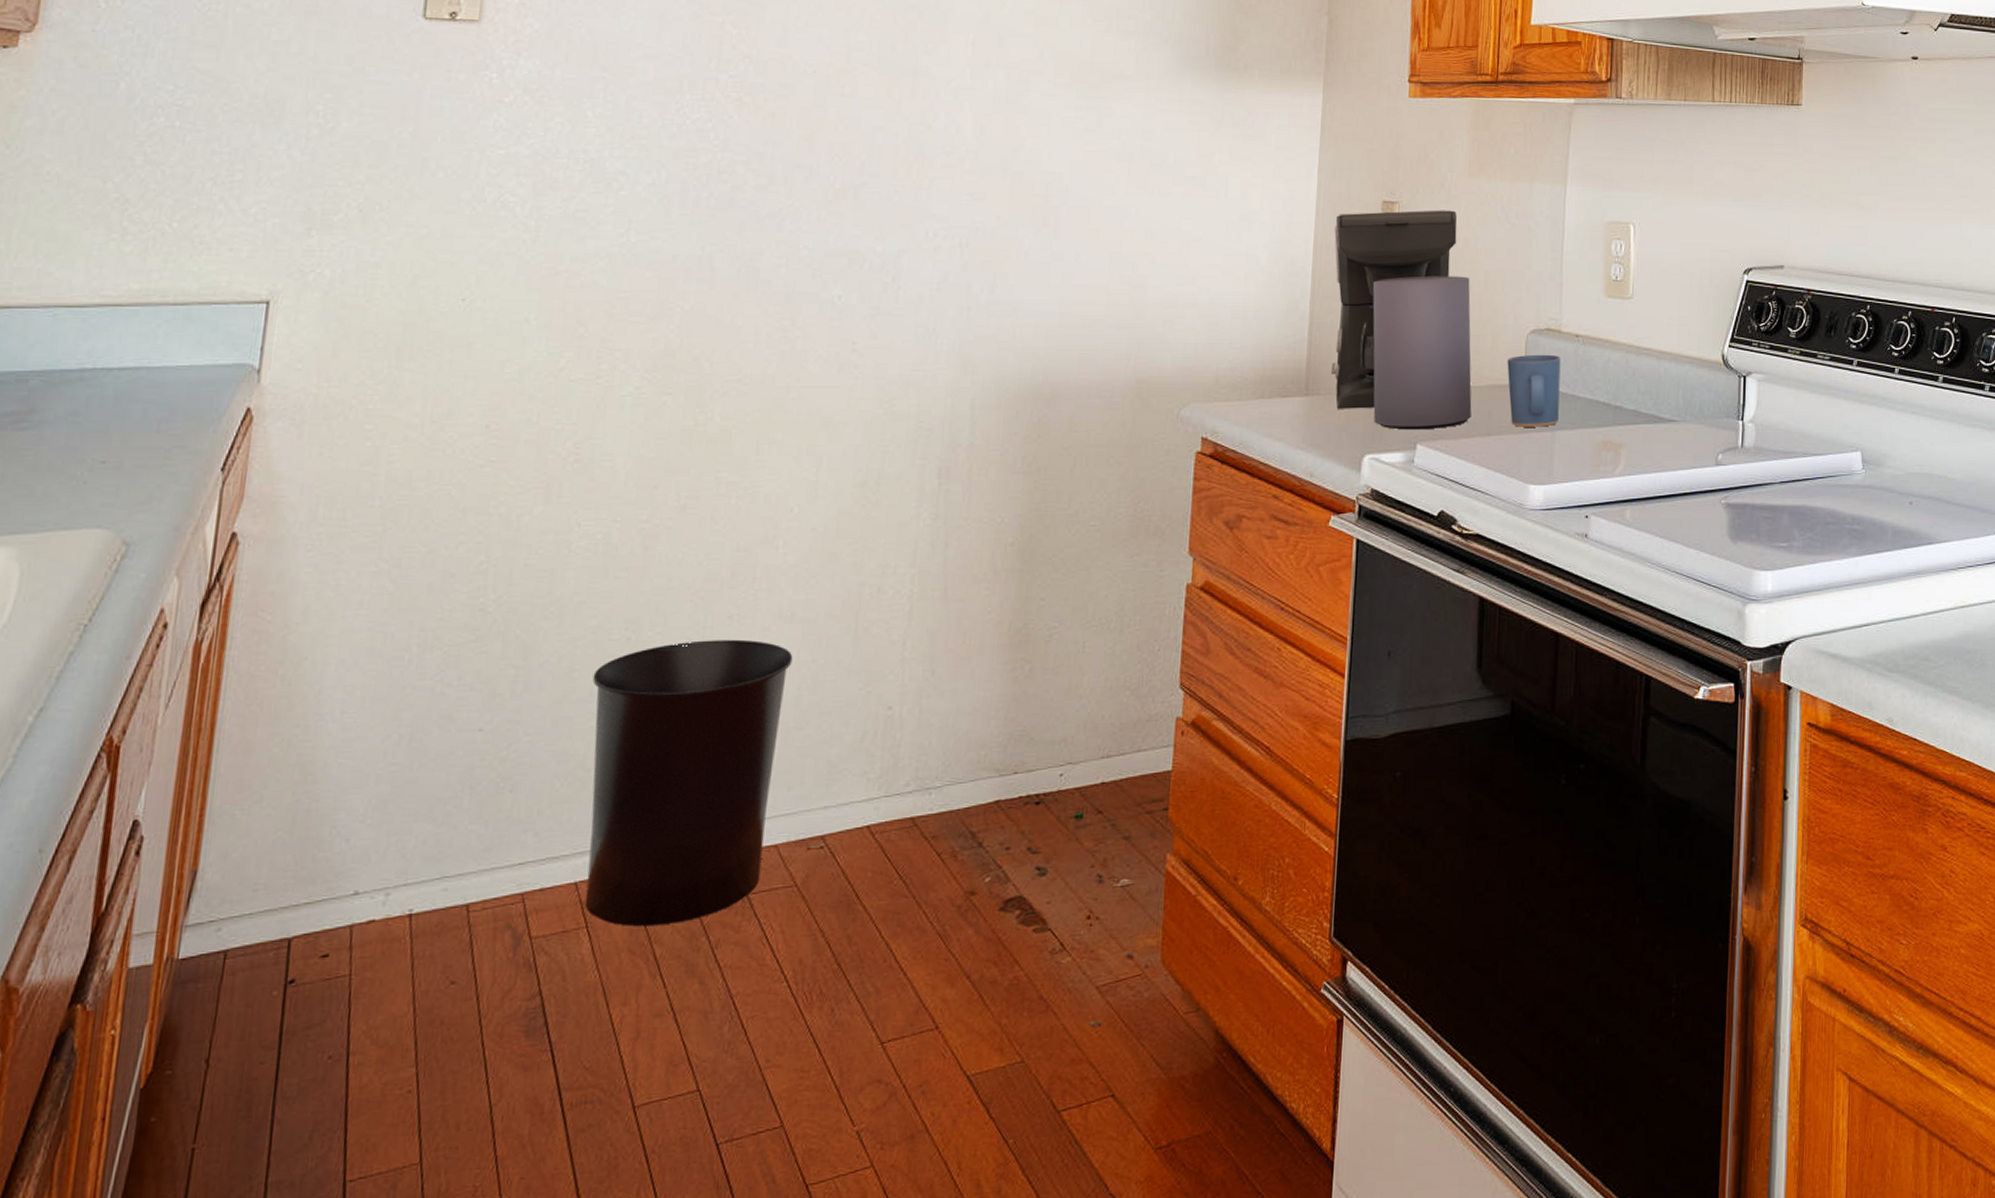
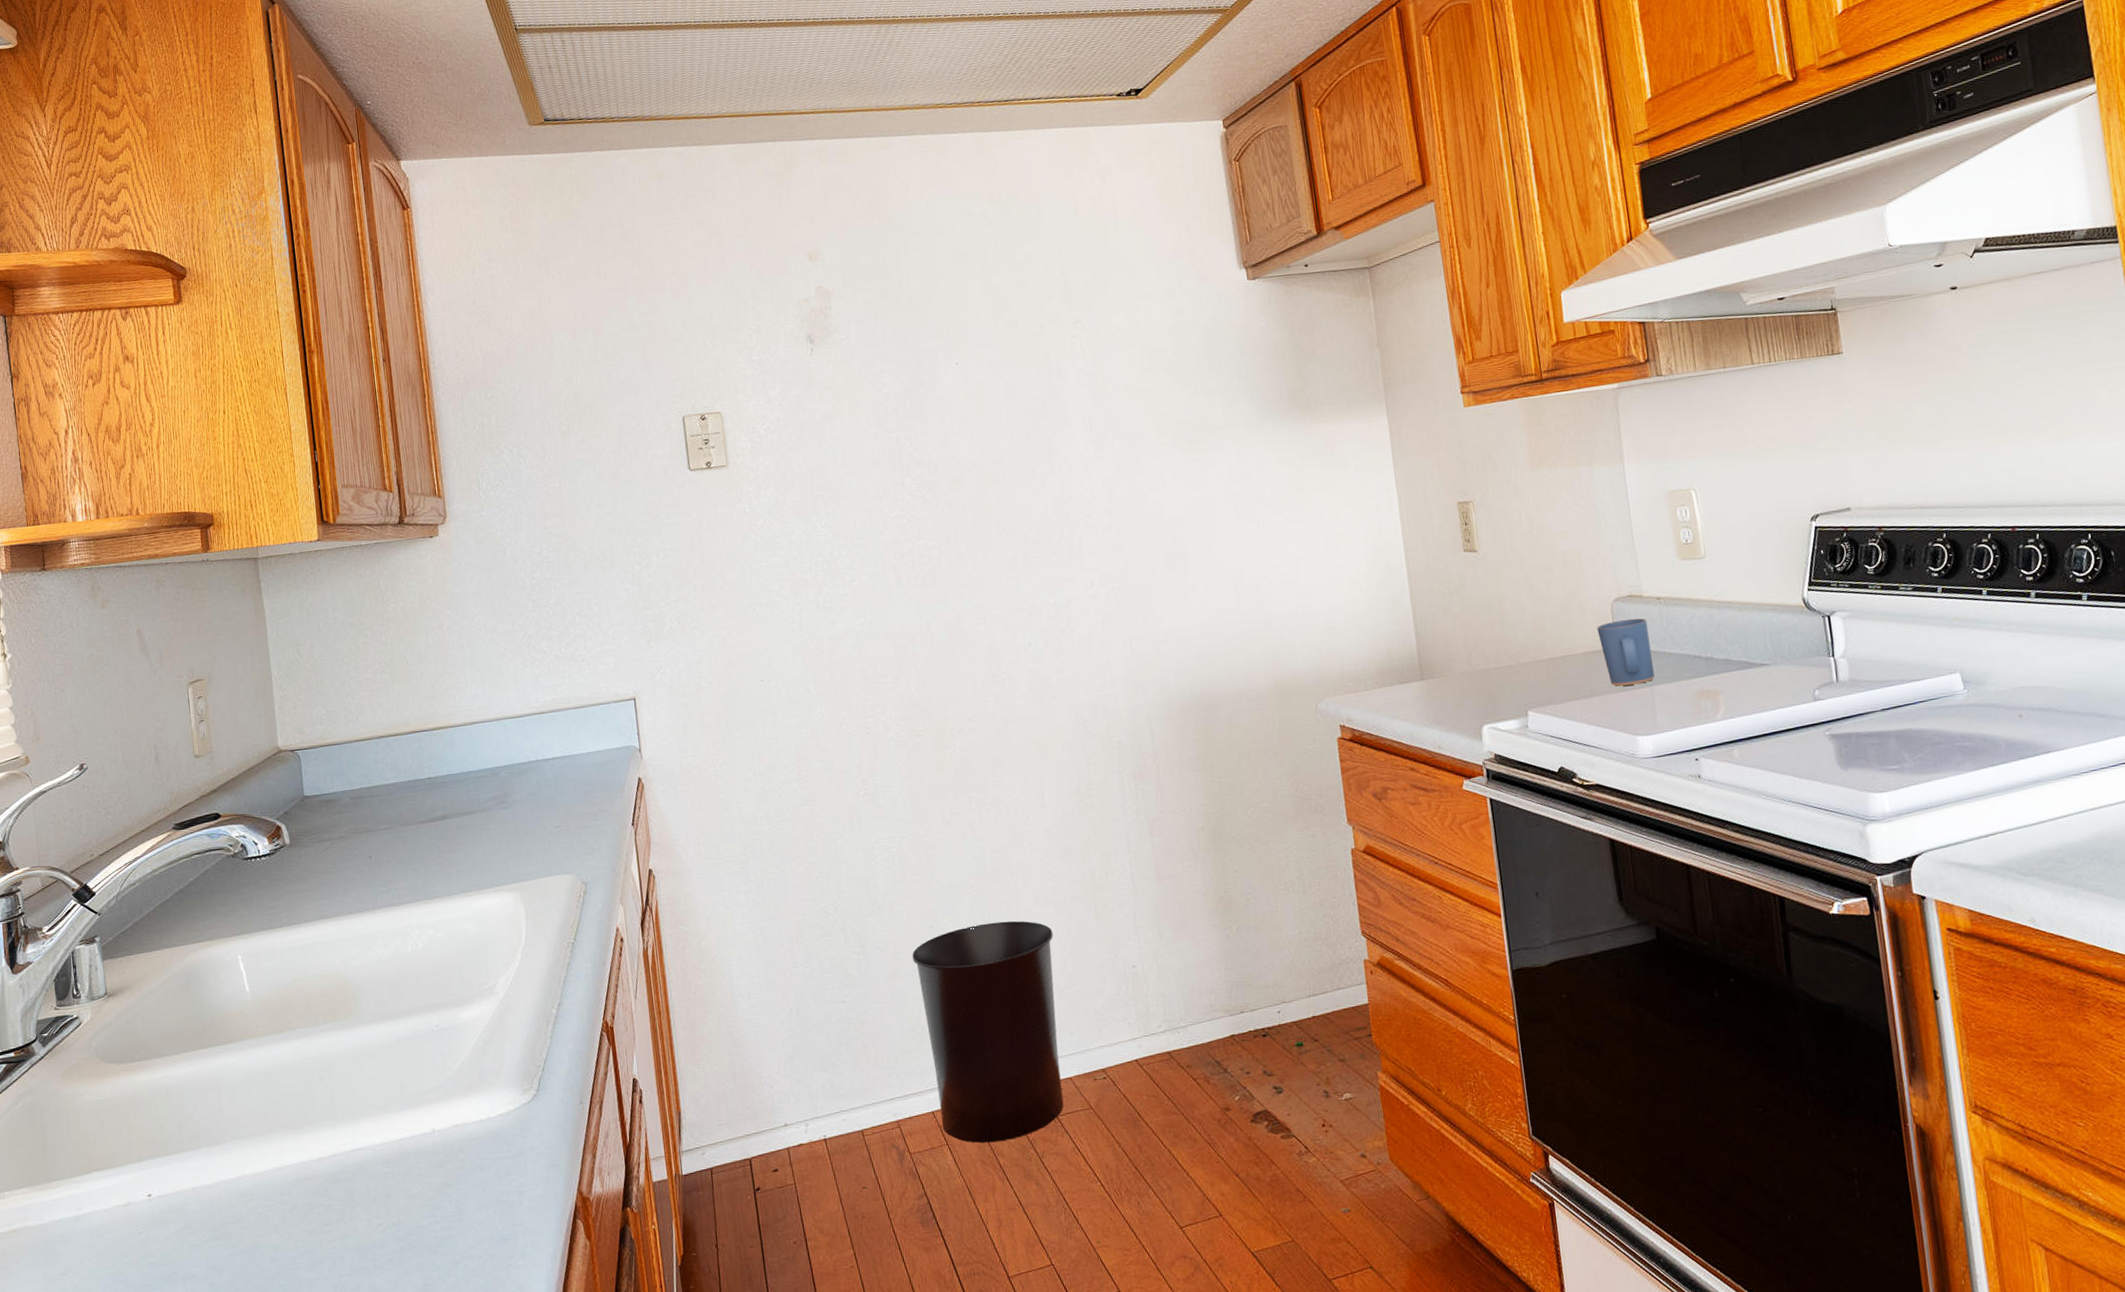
coffee maker: present [1331,210,1457,409] -> none [1419,501,1531,688]
canister: present [1372,275,1472,430] -> none [1463,558,1573,701]

